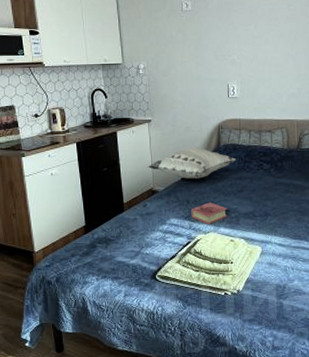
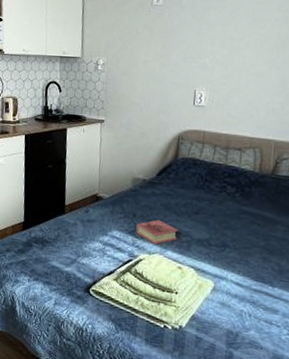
decorative pillow: present [148,147,236,180] -> none [95,155,195,193]

